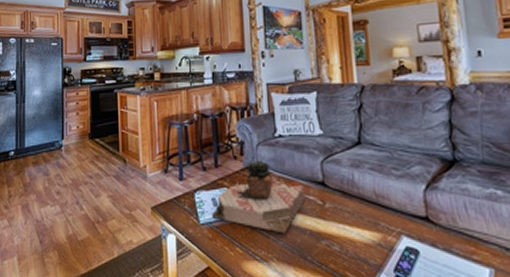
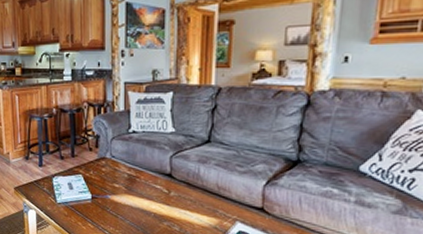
succulent plant: present [212,160,305,234] -> none [68,152,153,215]

